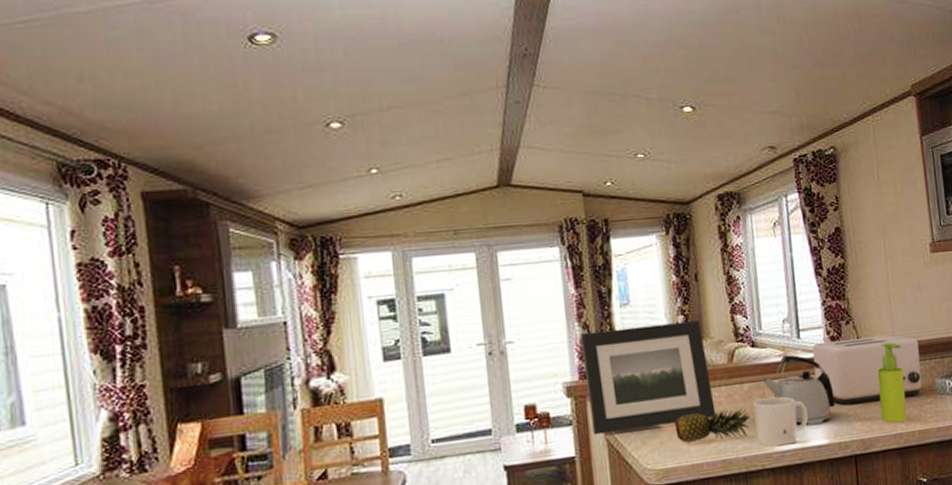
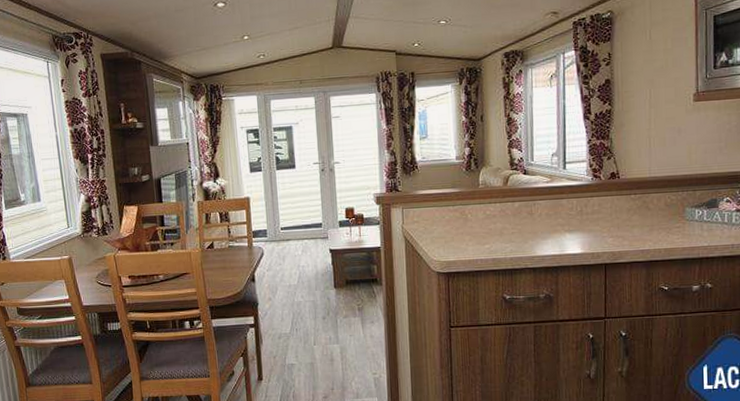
picture frame: present [580,320,716,436] -> none [388,152,491,233]
fruit: present [674,407,751,444] -> none [457,220,519,244]
mug: present [752,396,809,447] -> none [520,213,568,252]
kettle: present [762,354,835,426] -> none [531,182,592,238]
toaster: present [812,335,922,405] -> none [575,170,674,223]
soap dispenser: present [877,342,907,423] -> none [631,176,657,241]

